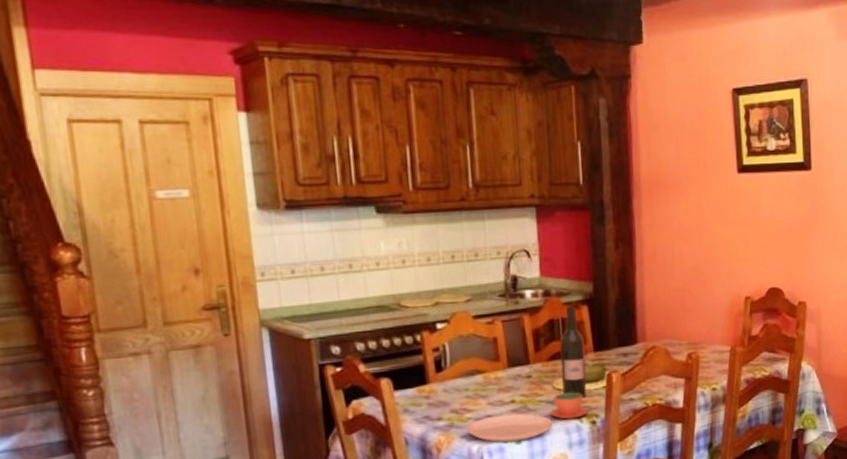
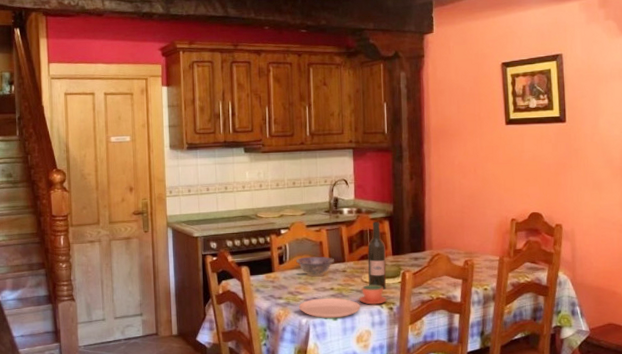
bowl: none [459,357,516,388] -> present [295,256,335,277]

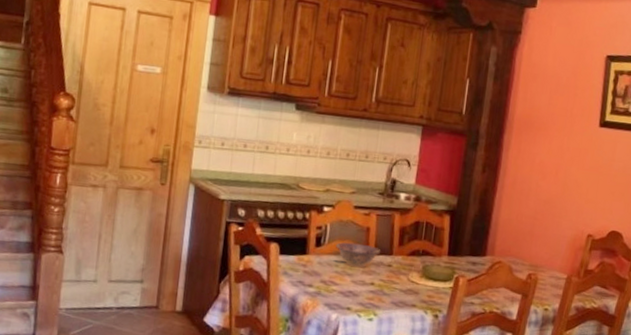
plate: present [299,298,360,319] -> none [331,292,402,319]
cup: present [359,285,387,305] -> none [401,285,433,310]
wine bottle: present [367,221,387,290] -> none [414,213,442,294]

